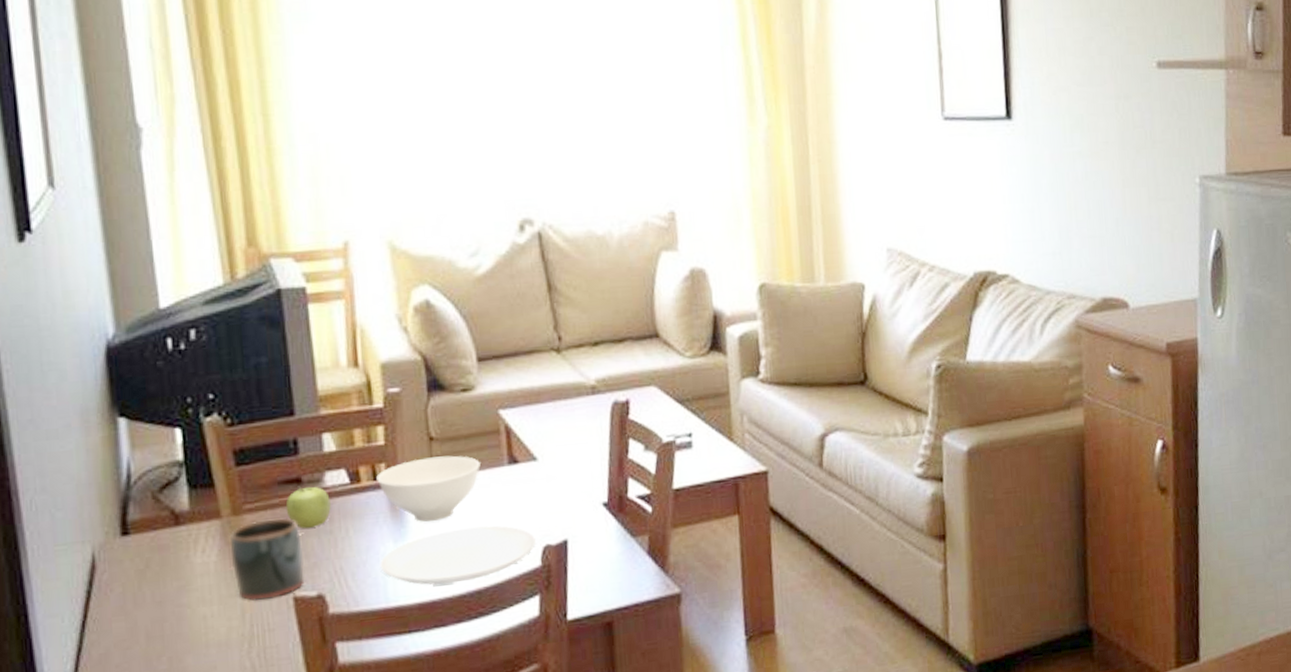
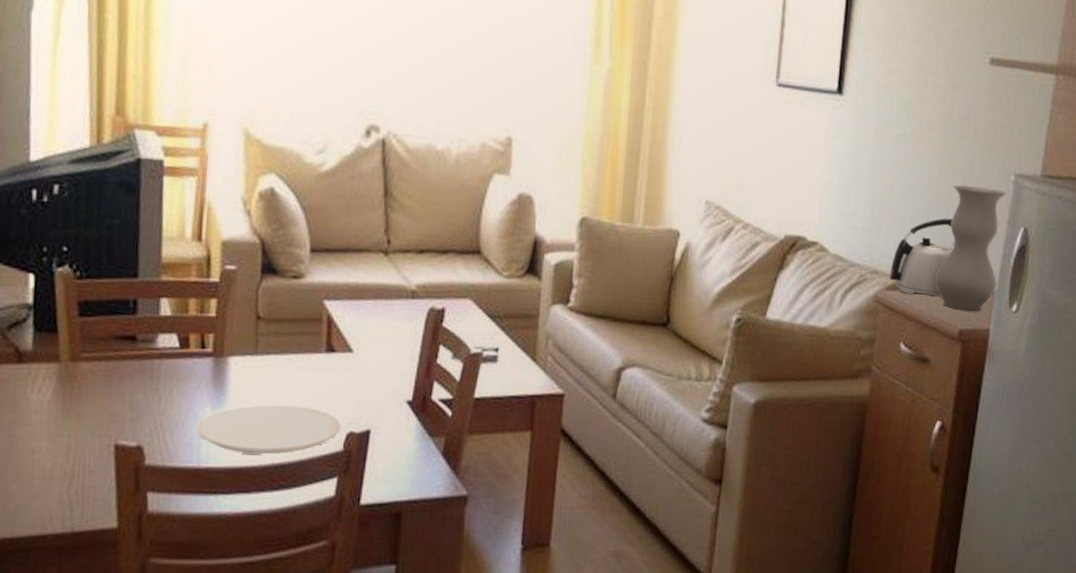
mug: present [230,517,305,600] -> none [63,369,130,443]
fruit: present [285,486,331,529] -> none [118,343,160,384]
bowl: present [376,455,480,522] -> none [204,334,300,394]
kettle: none [1087,230,1149,315] -> present [889,218,955,297]
vase: none [1134,194,1198,323] -> present [935,184,1007,312]

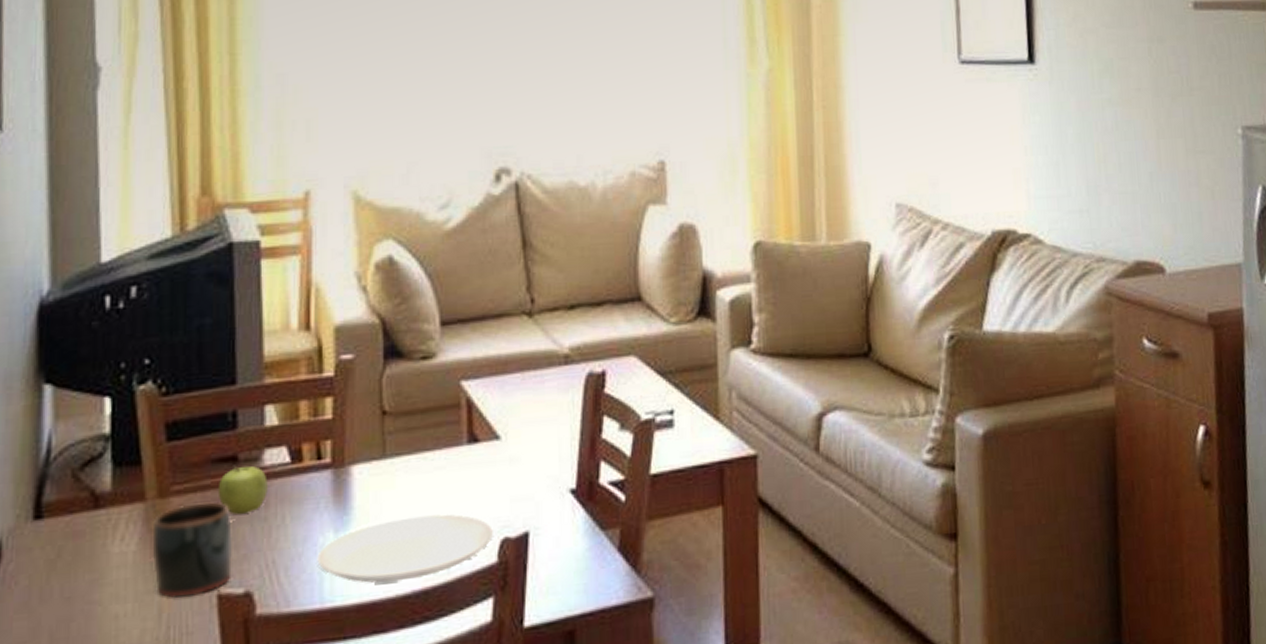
mug: none [63,369,130,443] -> present [152,501,234,598]
fruit: none [118,343,160,384] -> present [217,465,268,515]
kettle: present [889,218,955,297] -> none [1118,186,1187,281]
vase: present [935,184,1007,312] -> none [1170,146,1243,291]

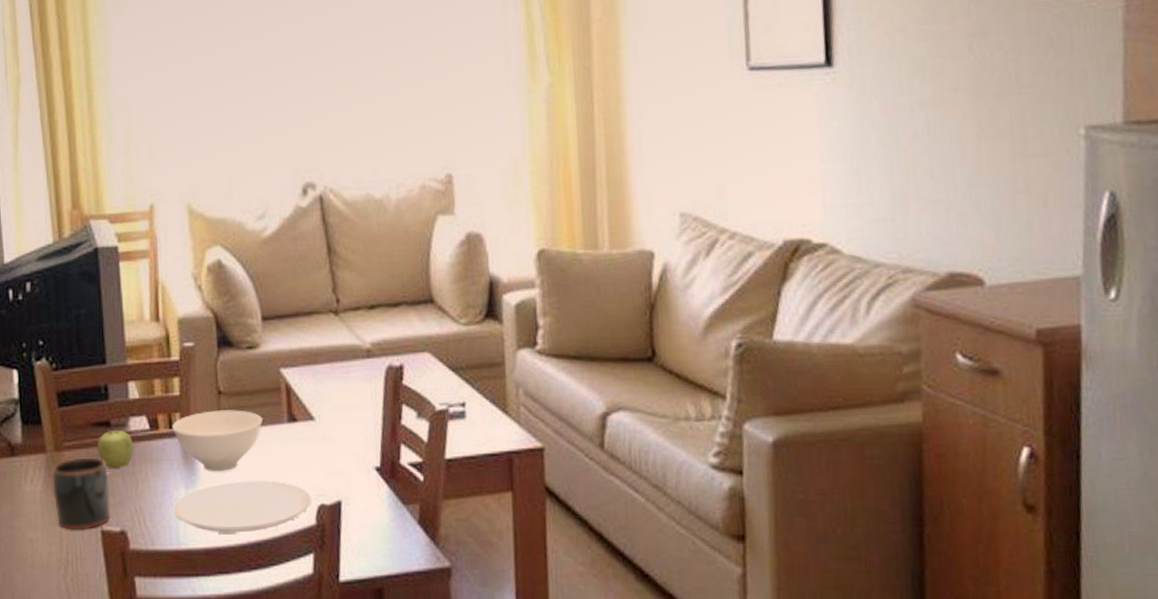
bowl: none [321,432,437,509] -> present [172,410,263,471]

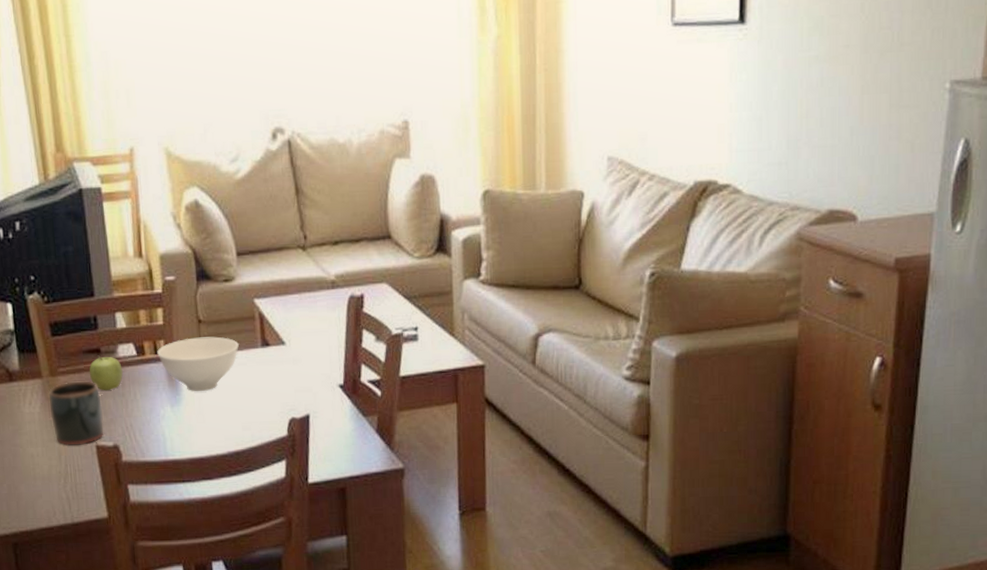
plate: present [173,480,311,533] -> none [160,398,283,445]

